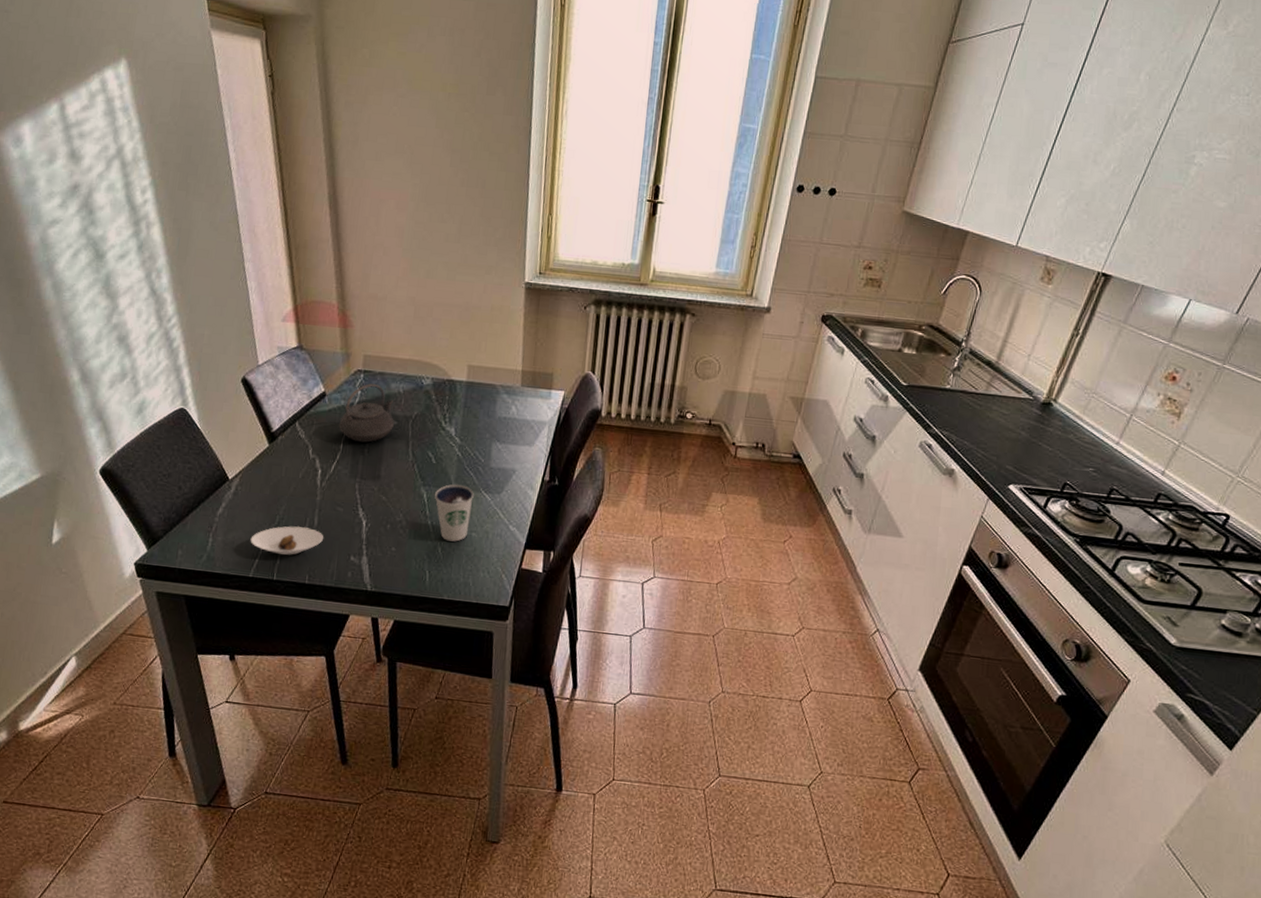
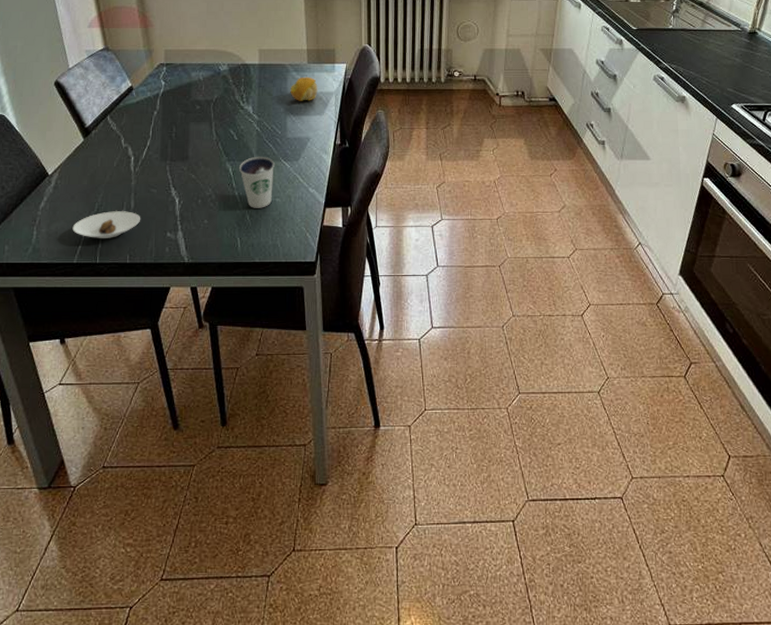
teapot: present [339,383,394,443] -> none [147,75,197,128]
fruit: none [498,401,530,429] -> present [290,76,318,101]

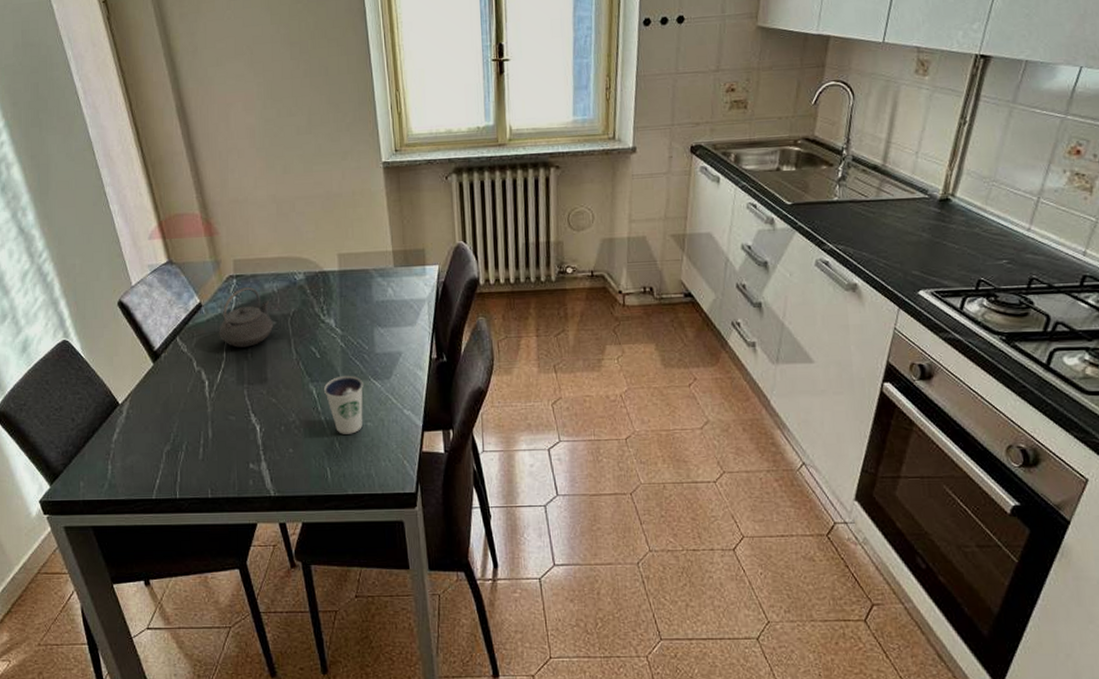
saucer: present [72,211,141,238] -> none [148,441,221,472]
teapot: none [147,75,197,128] -> present [219,287,273,348]
fruit: present [290,76,318,101] -> none [376,282,408,311]

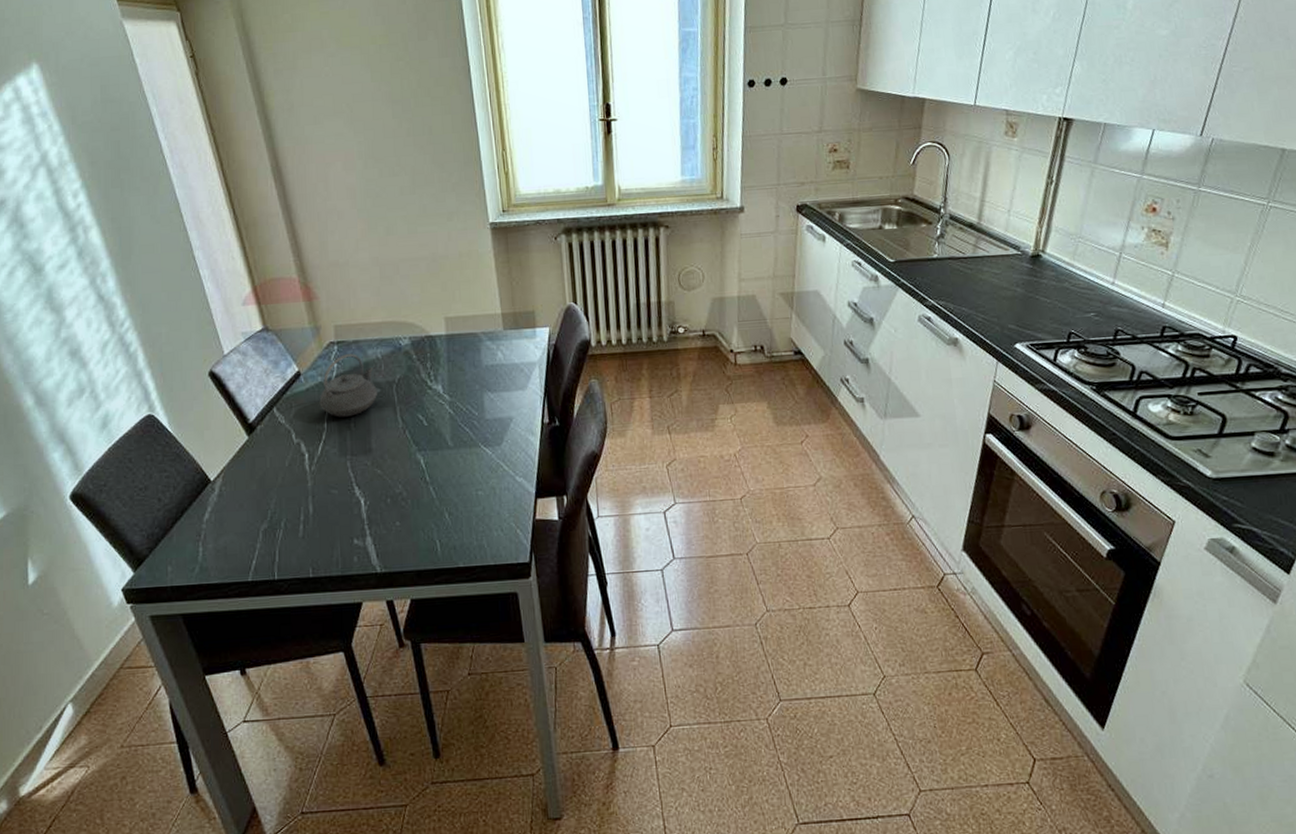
dixie cup: present [323,375,363,434] -> none [431,442,474,505]

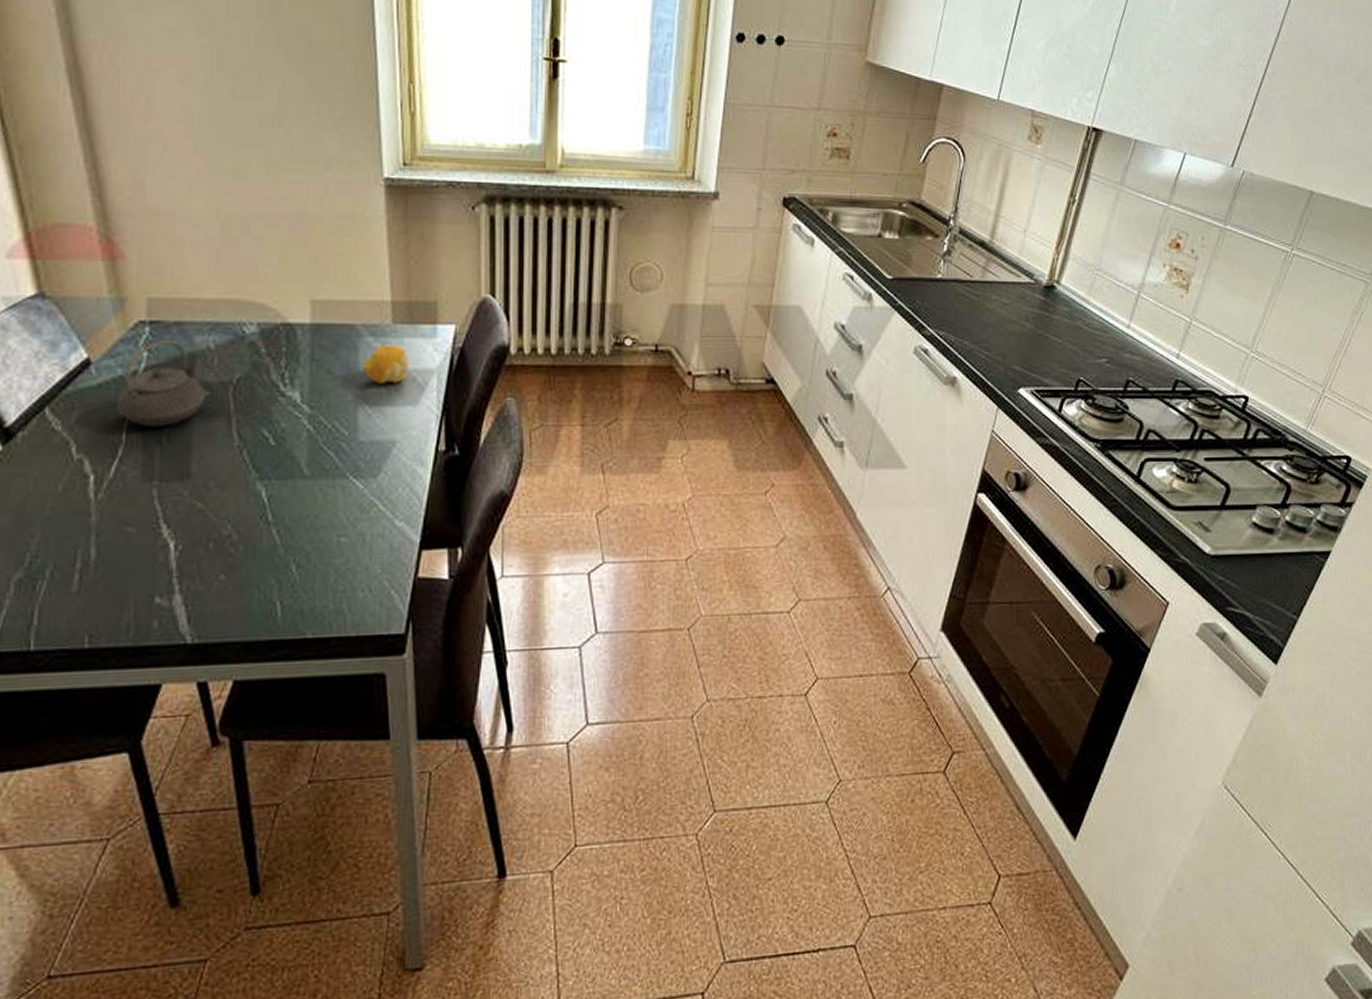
fruit: none [485,345,518,375] -> present [363,344,409,383]

